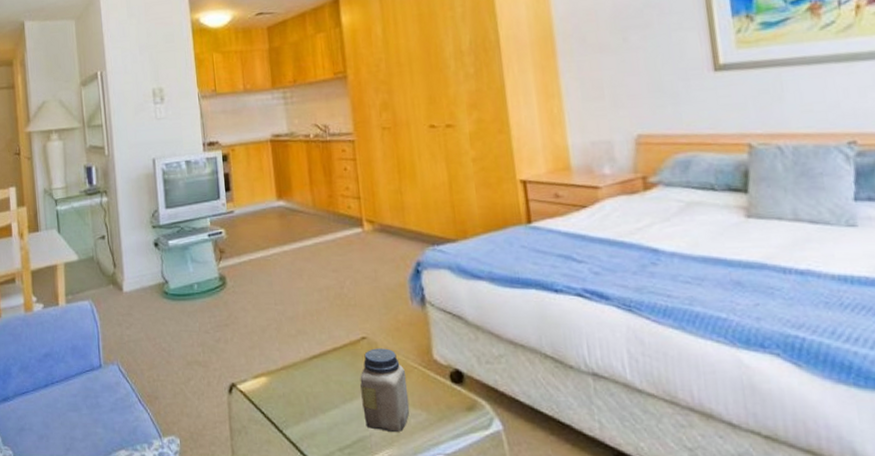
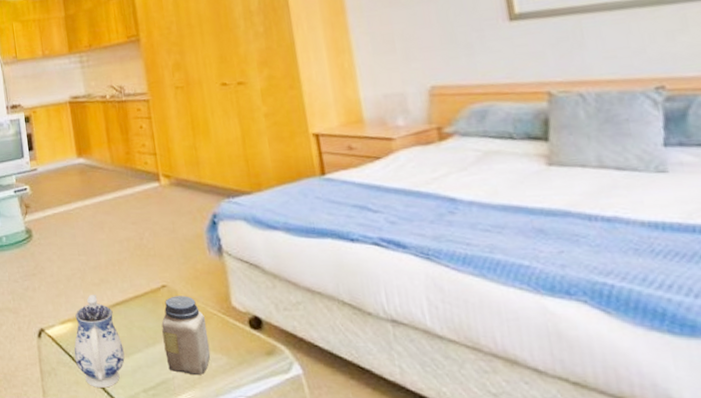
teapot: none [266,346,320,447] -> present [74,294,125,388]

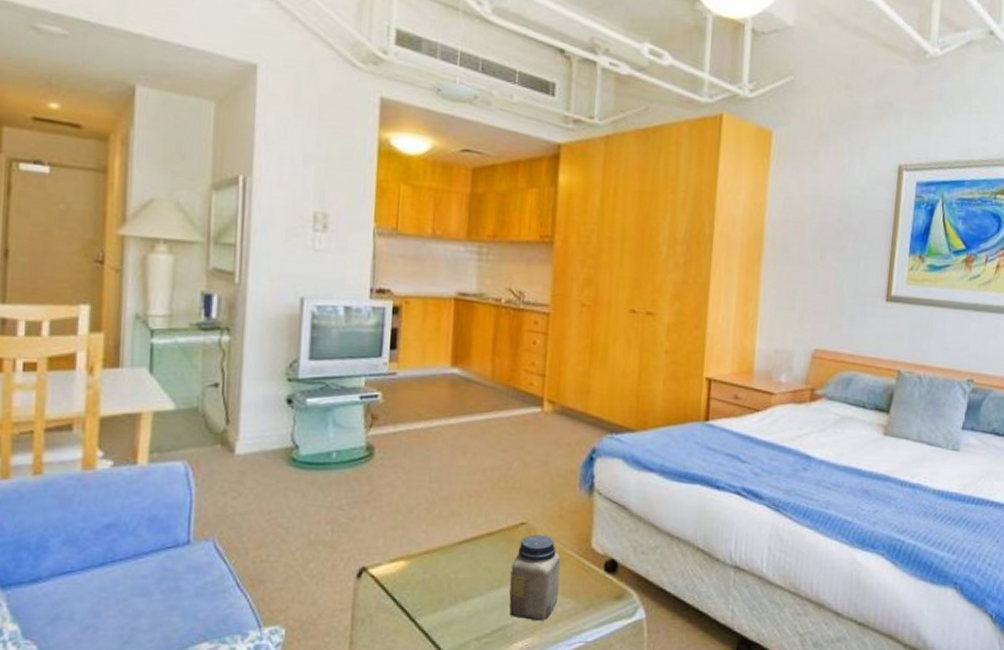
teapot: present [74,294,125,388] -> none [399,528,463,636]

